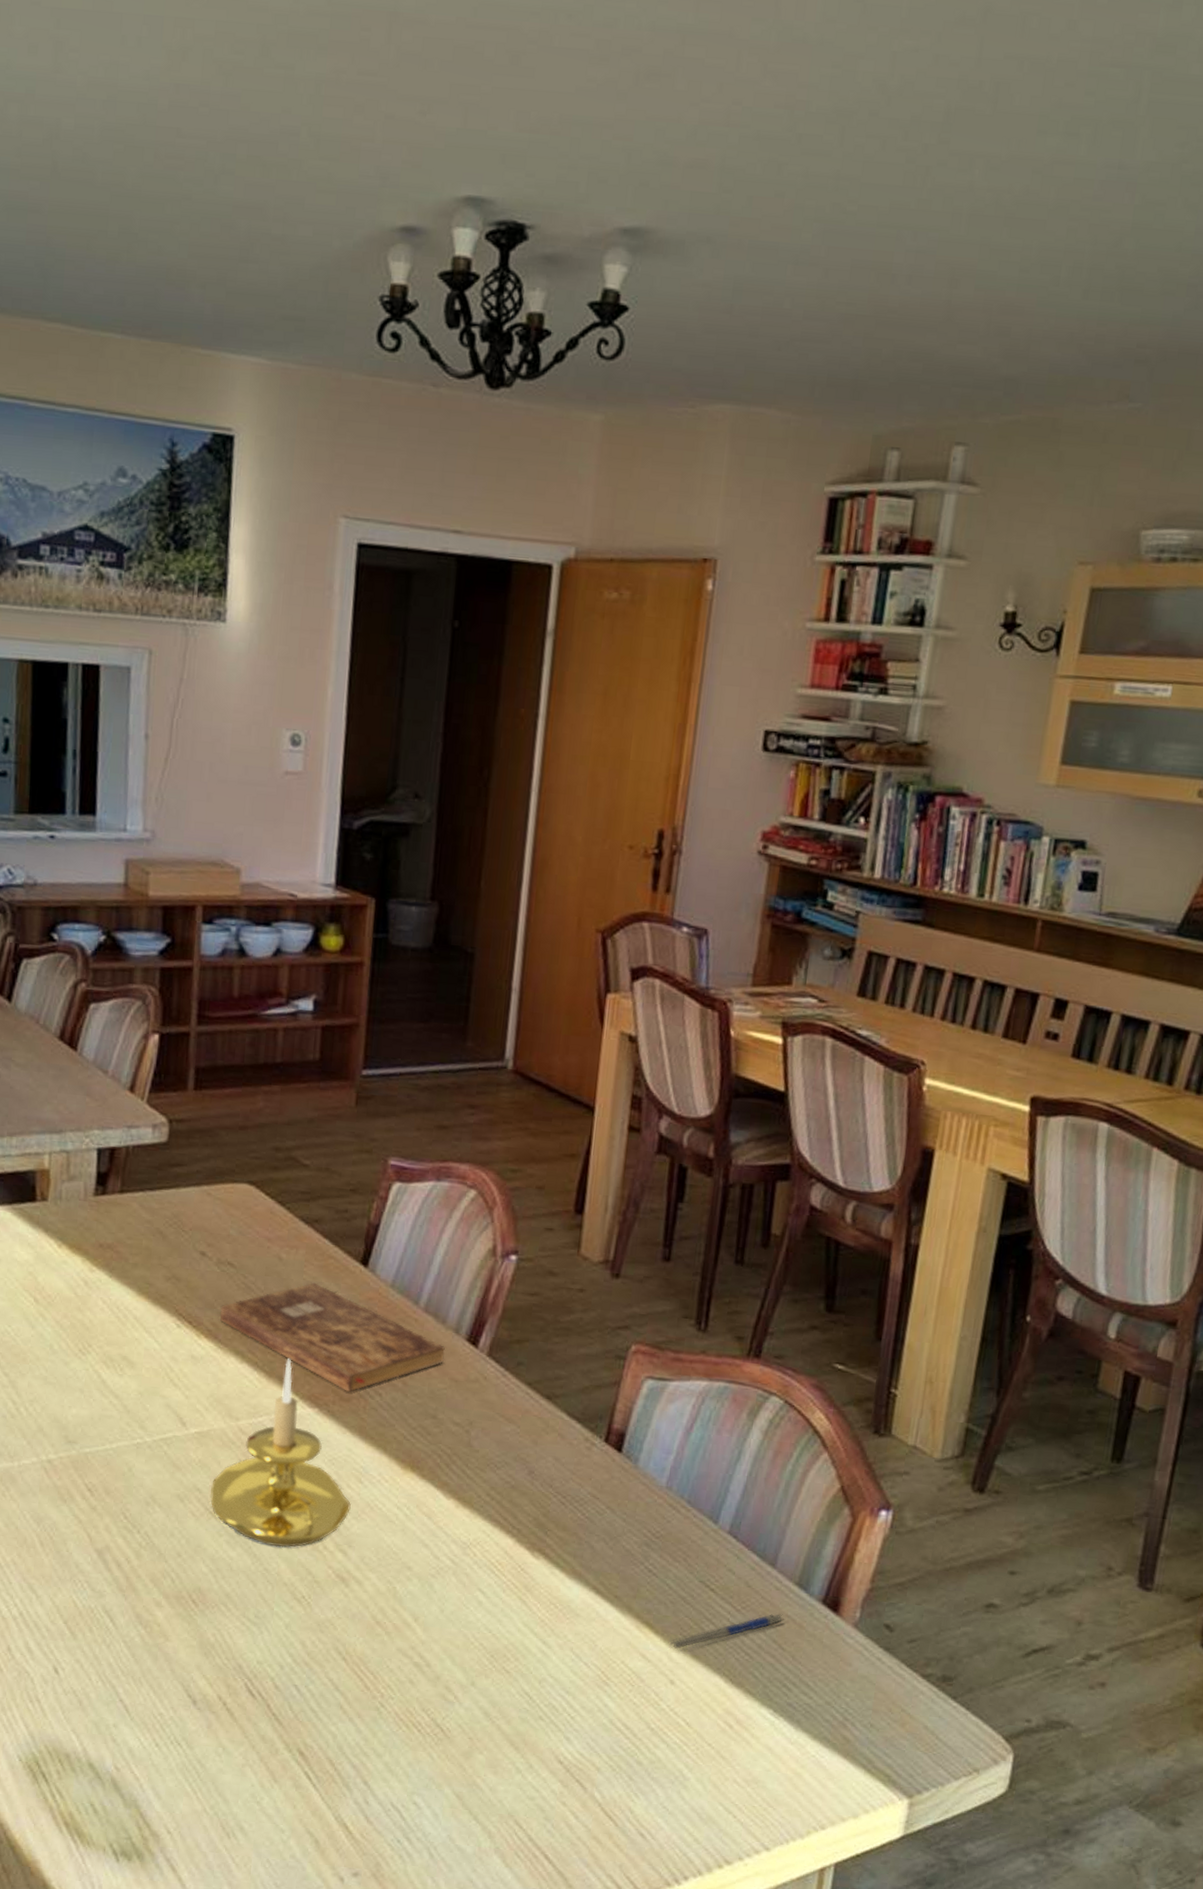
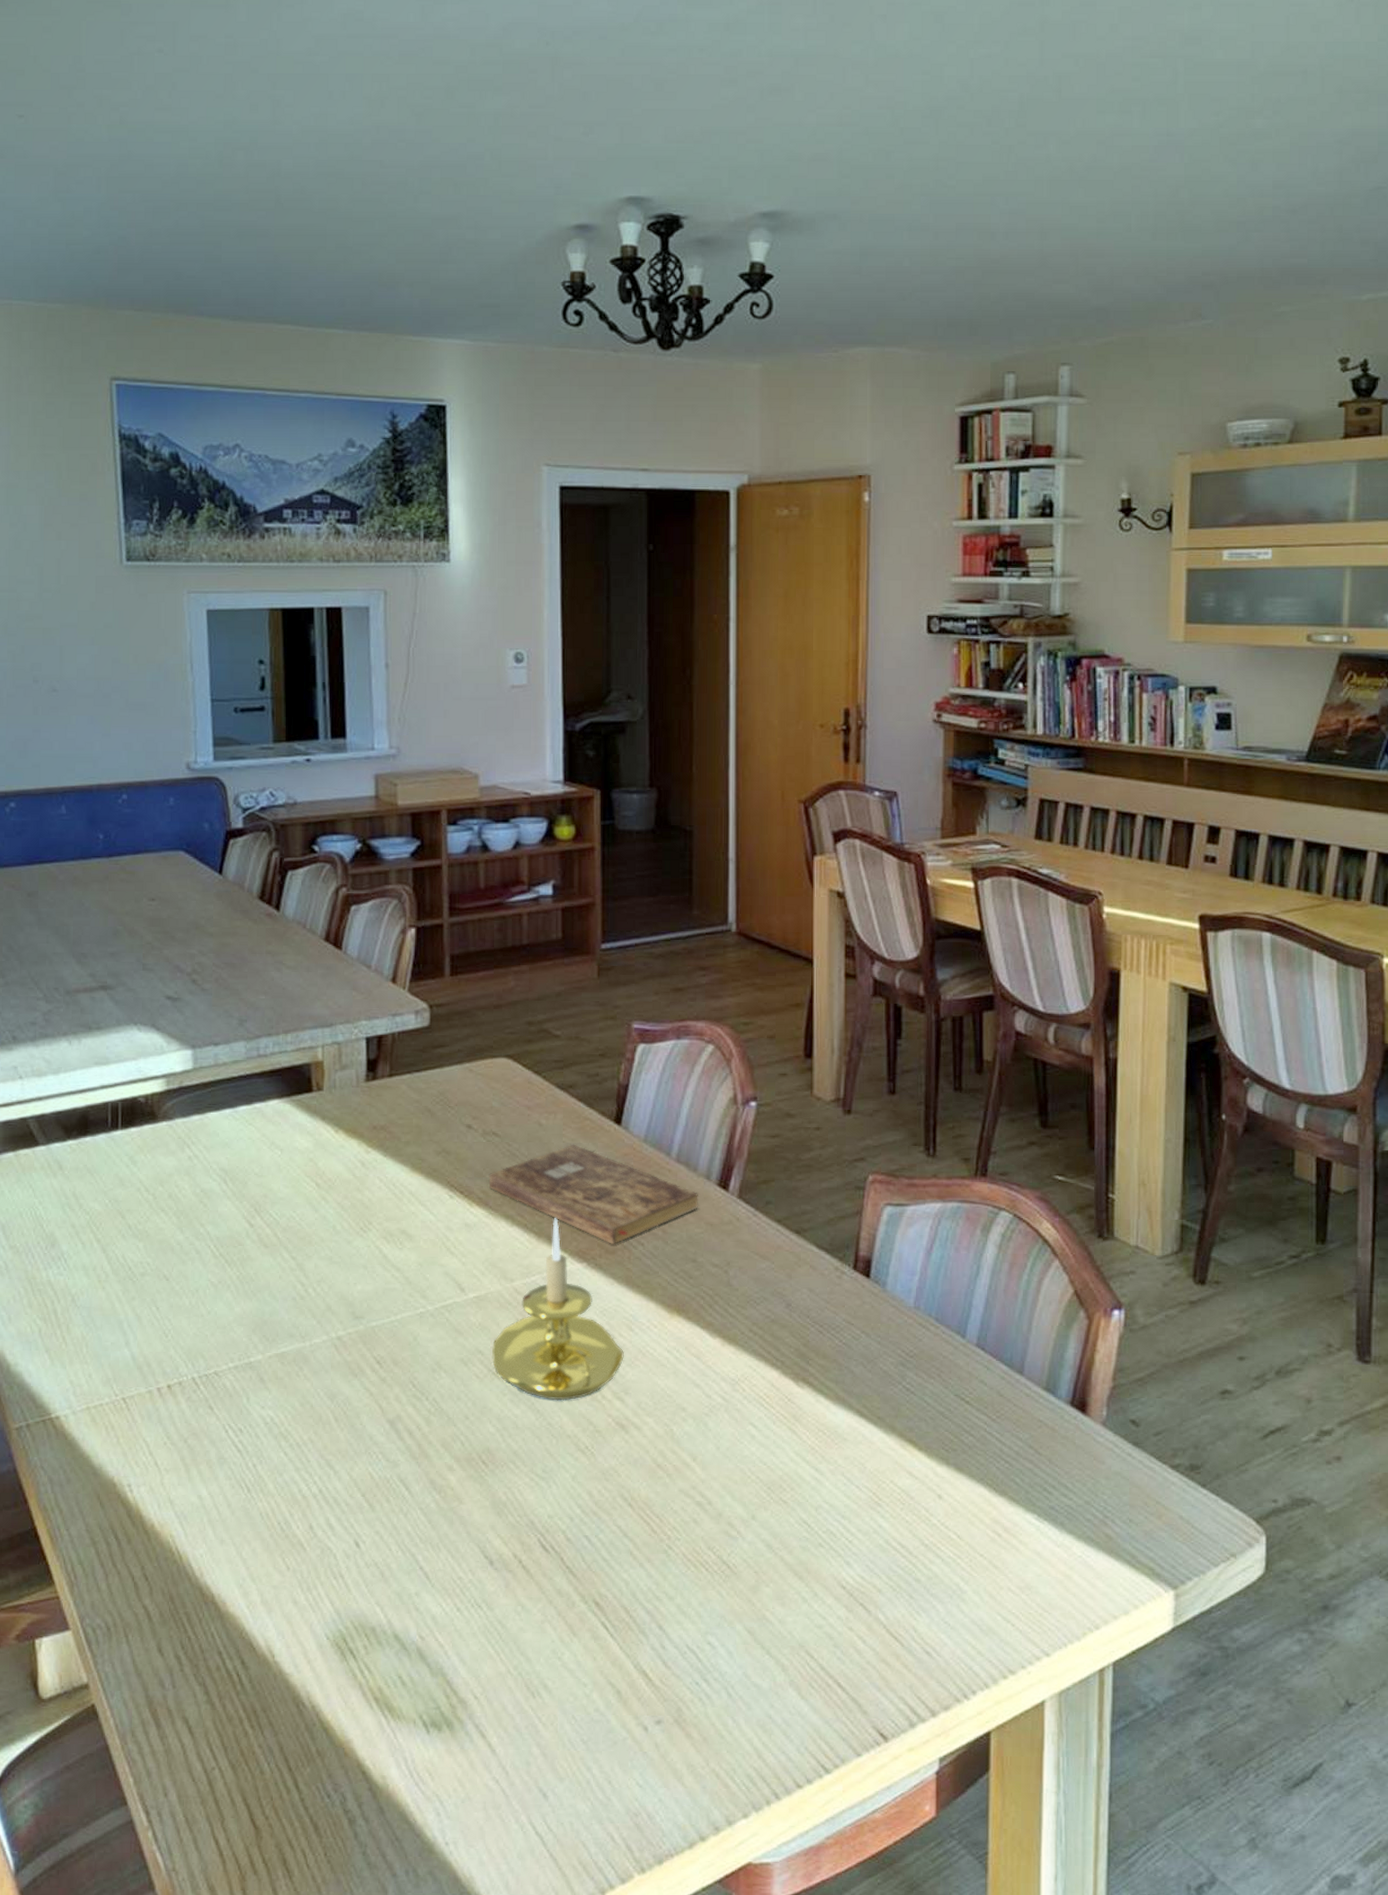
pen: present [668,1613,785,1651] -> none [932,1419,1038,1465]

